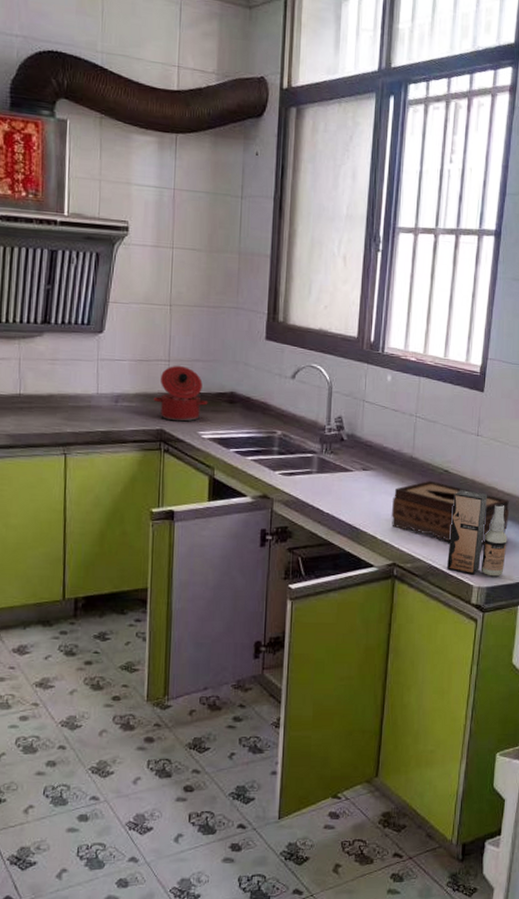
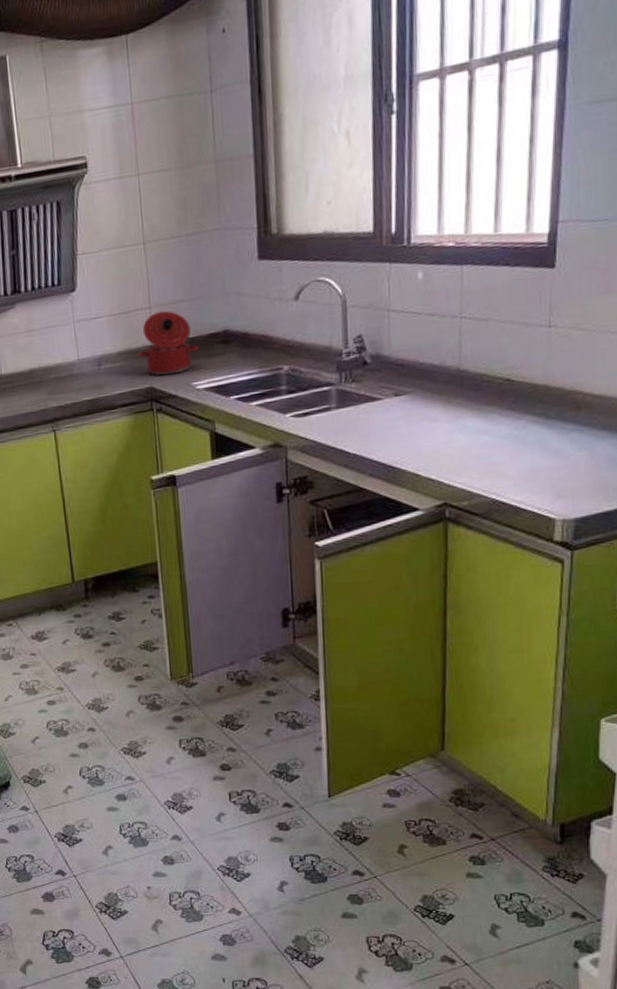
tissue box: present [391,480,510,544] -> none [436,394,603,467]
spray bottle: present [447,490,508,577] -> none [517,400,602,506]

